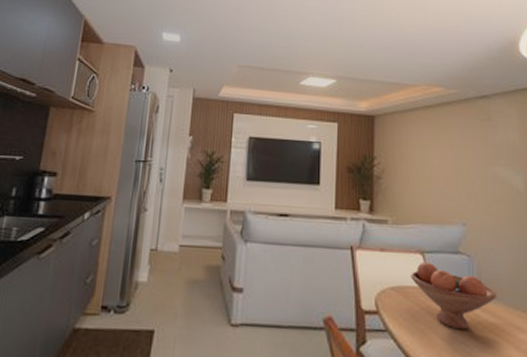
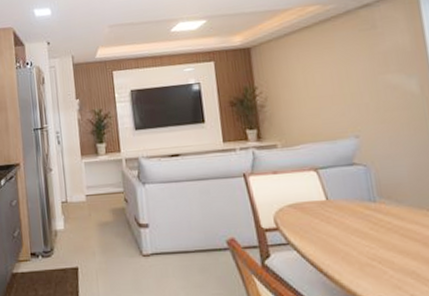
fruit bowl: present [411,262,498,330] -> none [306,178,400,235]

